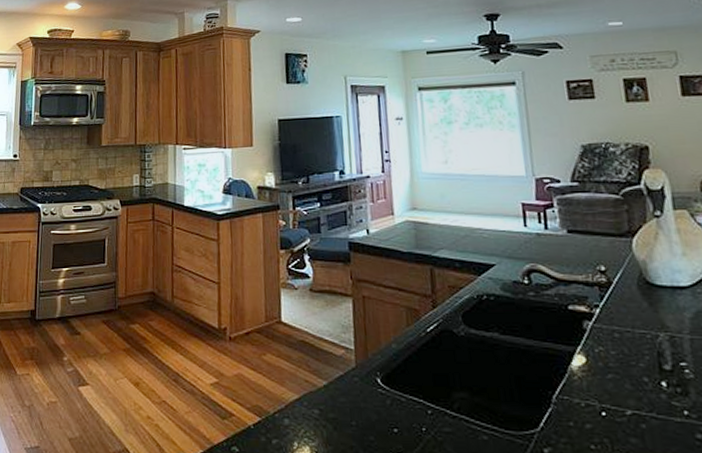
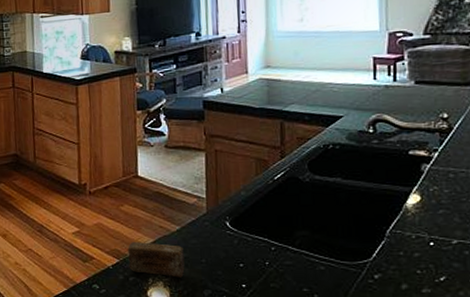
soap bar: none [270,398,334,443] -> present [127,242,185,278]

